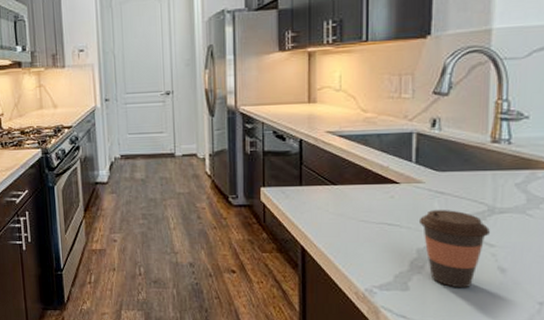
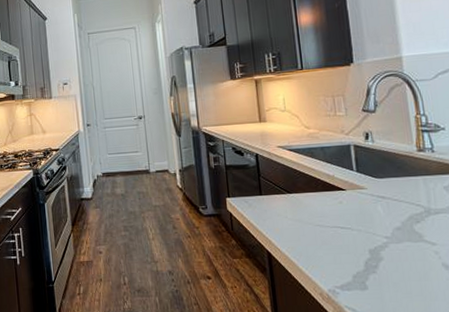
coffee cup: present [418,210,490,288] -> none [366,212,430,286]

